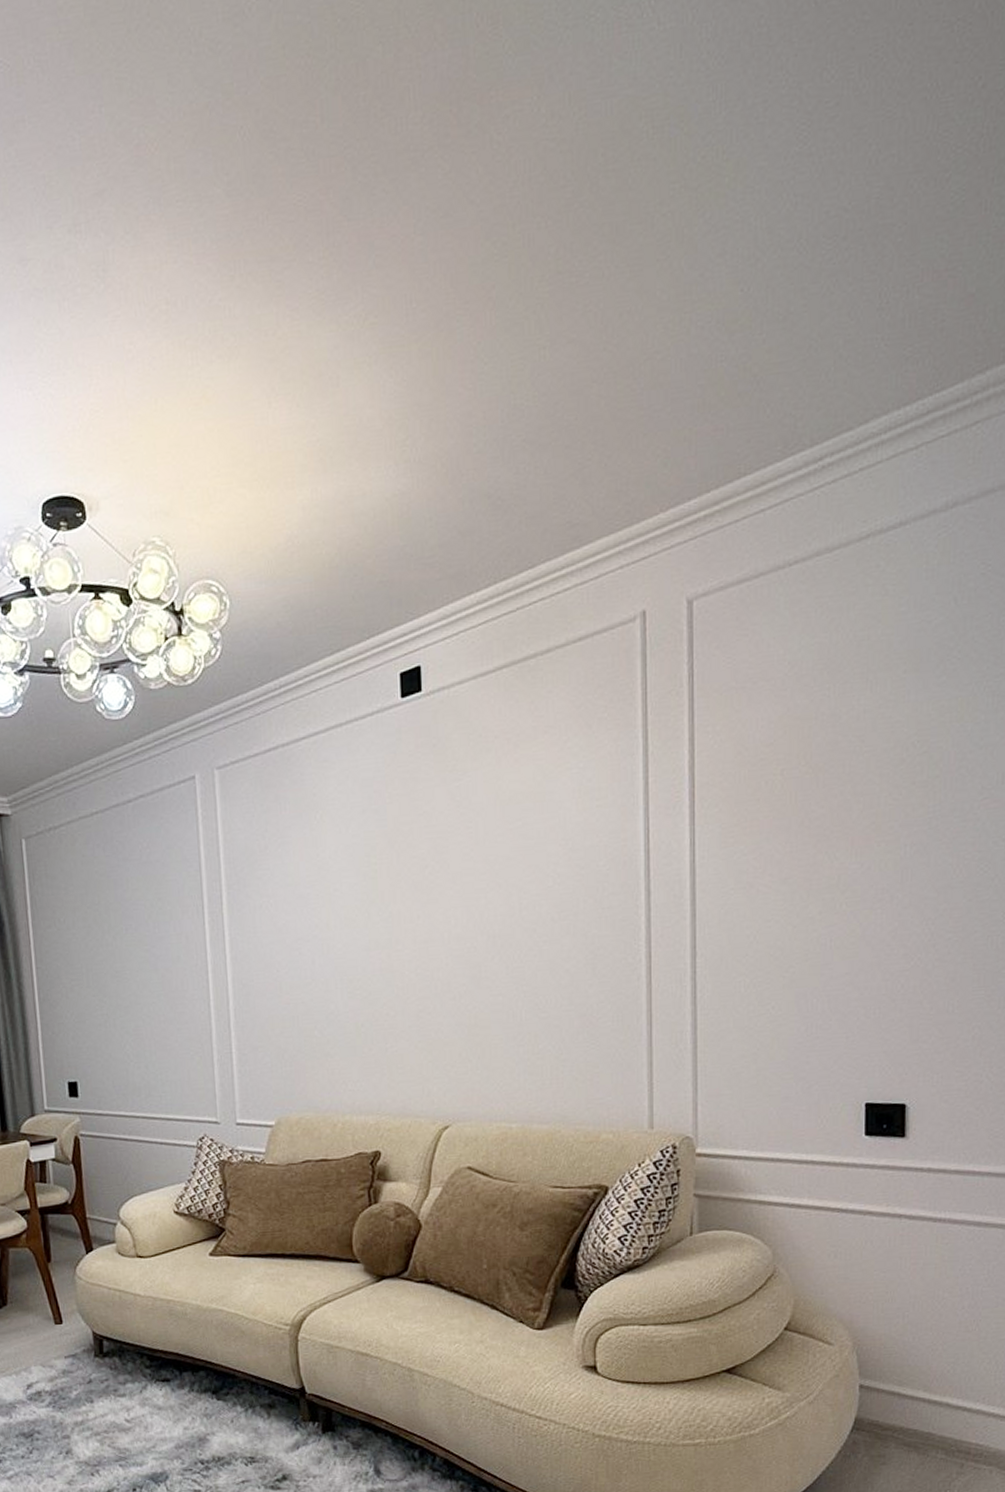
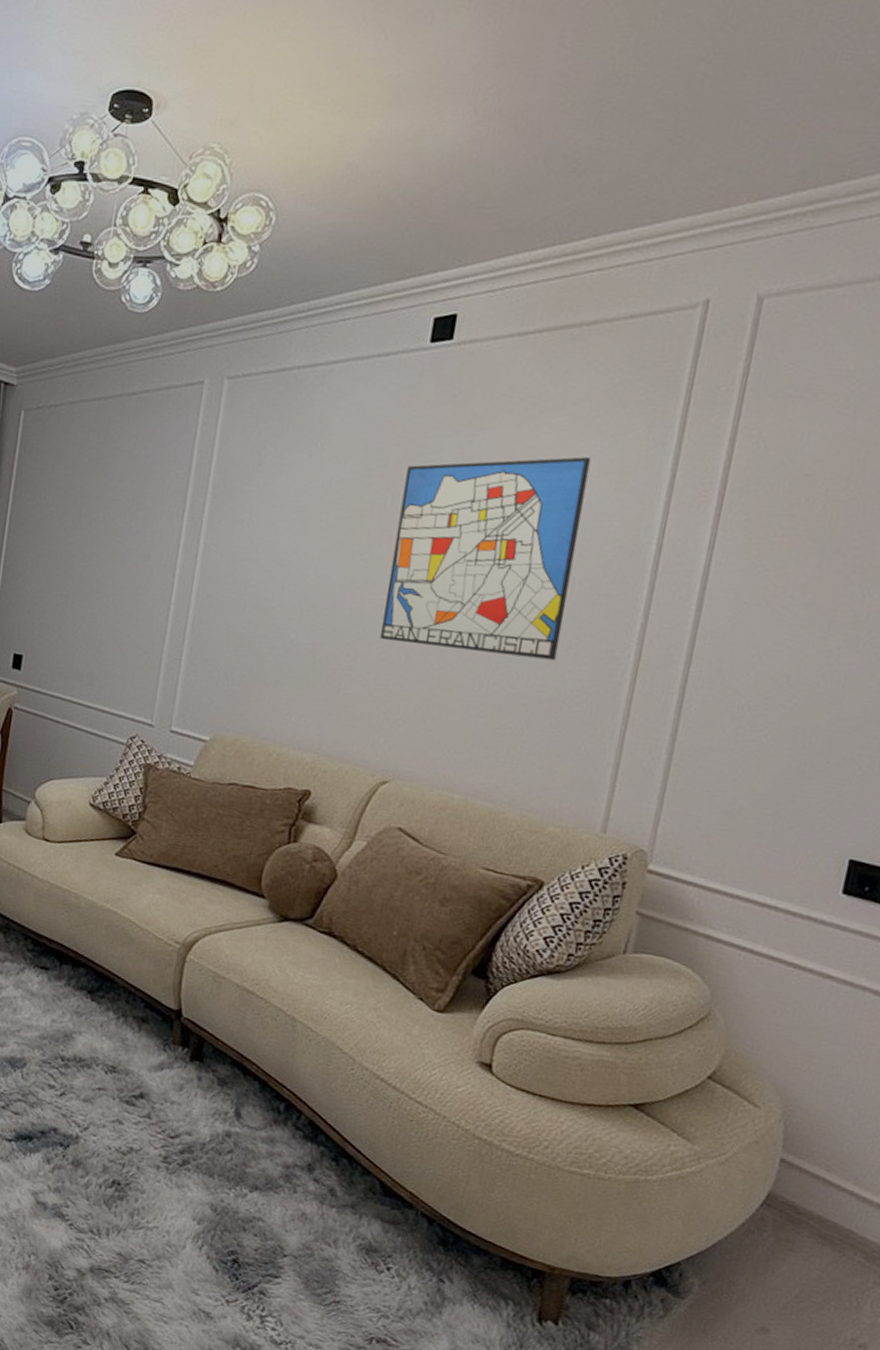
wall art: none [405,781,577,993] -> present [380,457,591,661]

